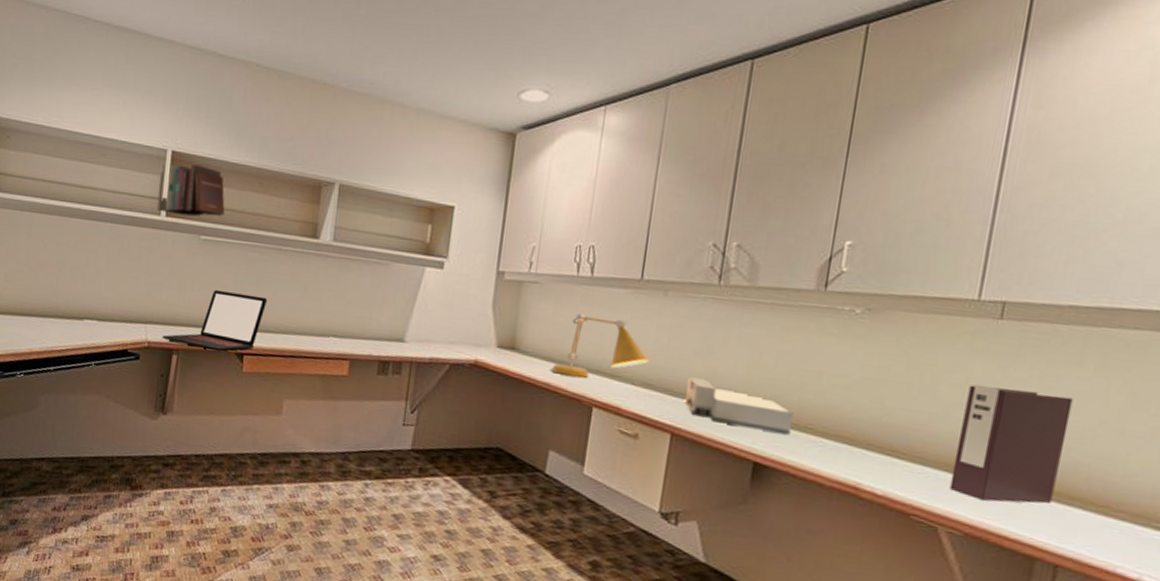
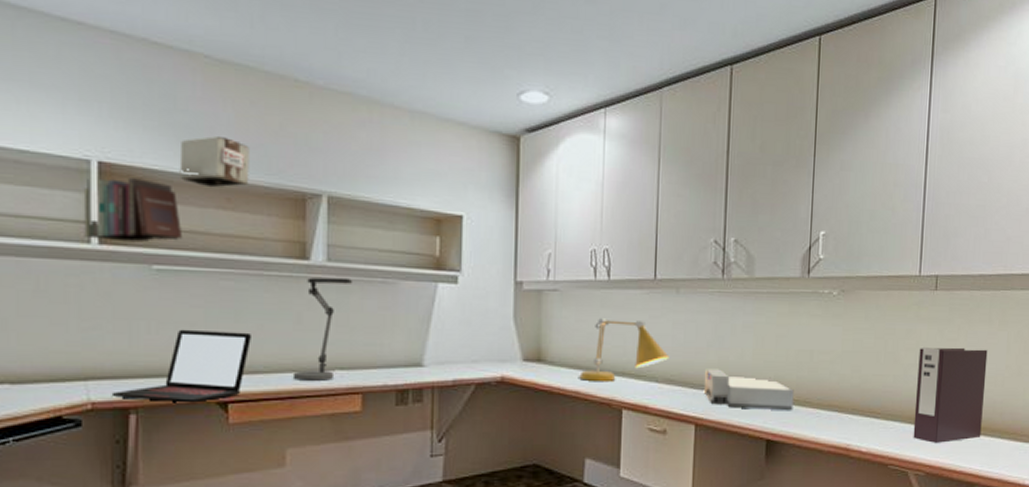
box: none [227,130,282,175] -> present [179,135,249,188]
desk lamp: none [295,254,353,345] -> present [292,277,353,381]

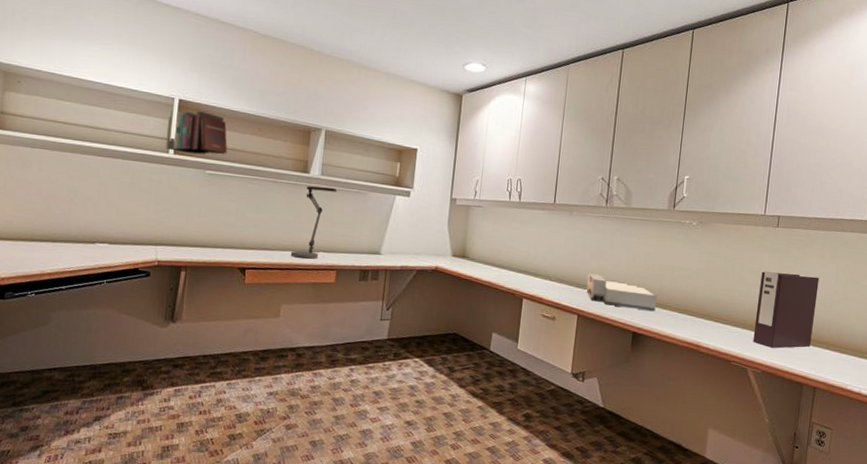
laptop: present [111,329,253,403] -> none [171,215,266,267]
box: present [179,135,249,188] -> none [229,85,277,121]
table lamp: present [578,318,669,381] -> none [491,229,561,277]

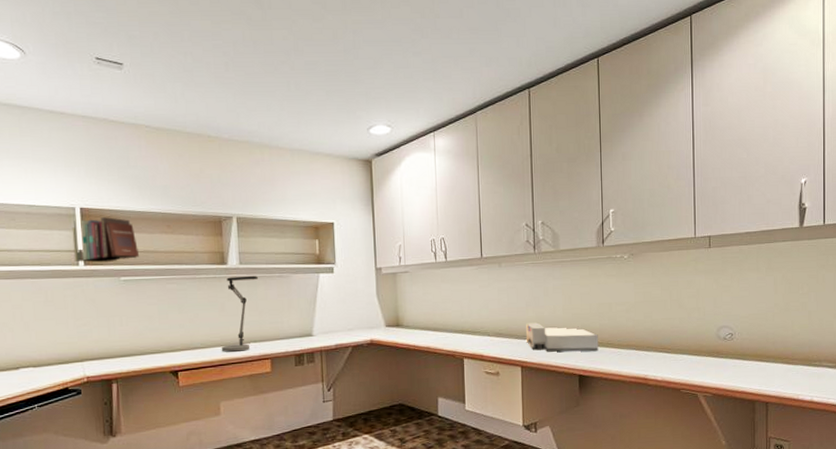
binder: present [752,270,820,349] -> none [699,292,758,370]

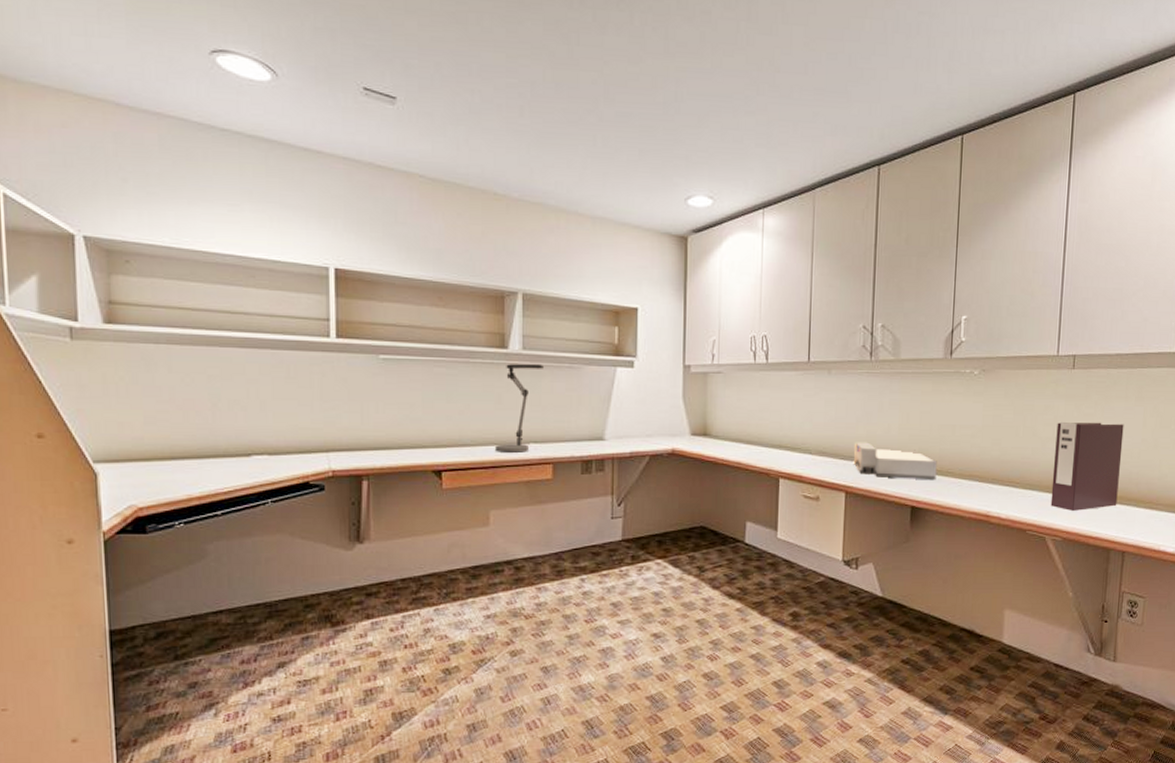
books: present [72,217,140,263] -> none [323,282,404,336]
binder: none [699,292,758,370] -> present [1050,421,1124,511]

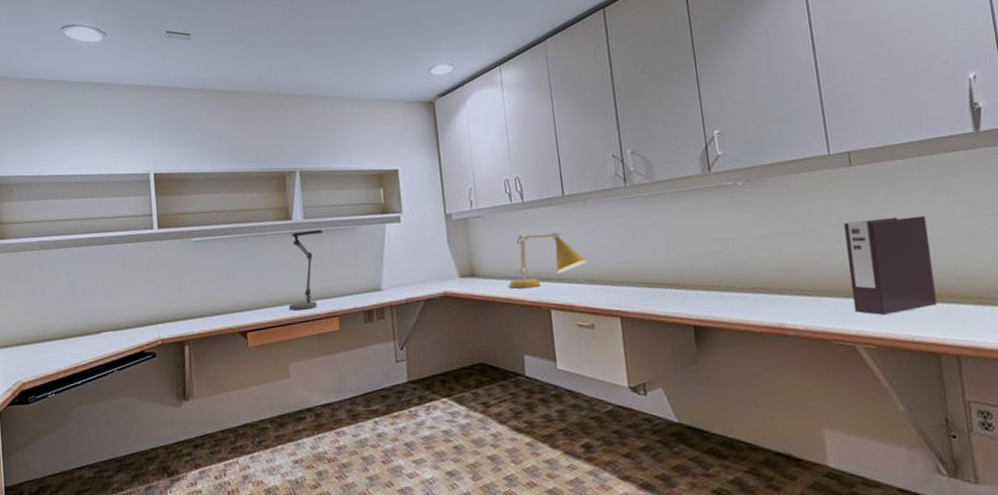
table lamp: none [739,397,822,453] -> present [507,232,587,289]
architectural model: present [853,442,937,481] -> none [622,265,716,300]

